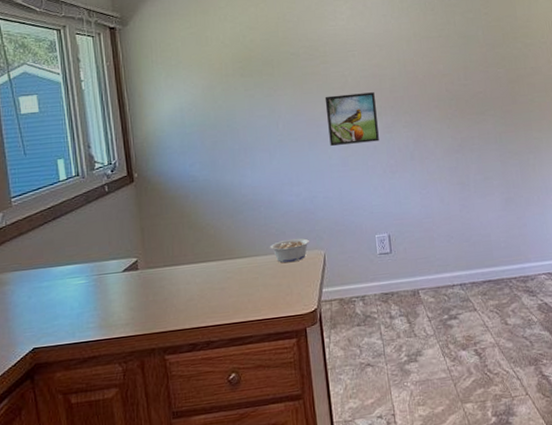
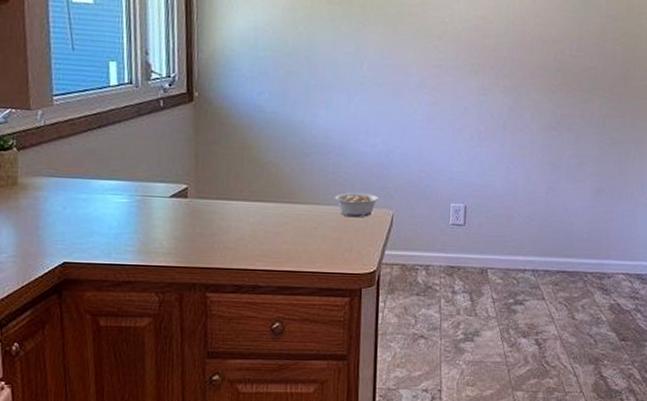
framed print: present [324,92,379,146] -> none [417,42,475,103]

